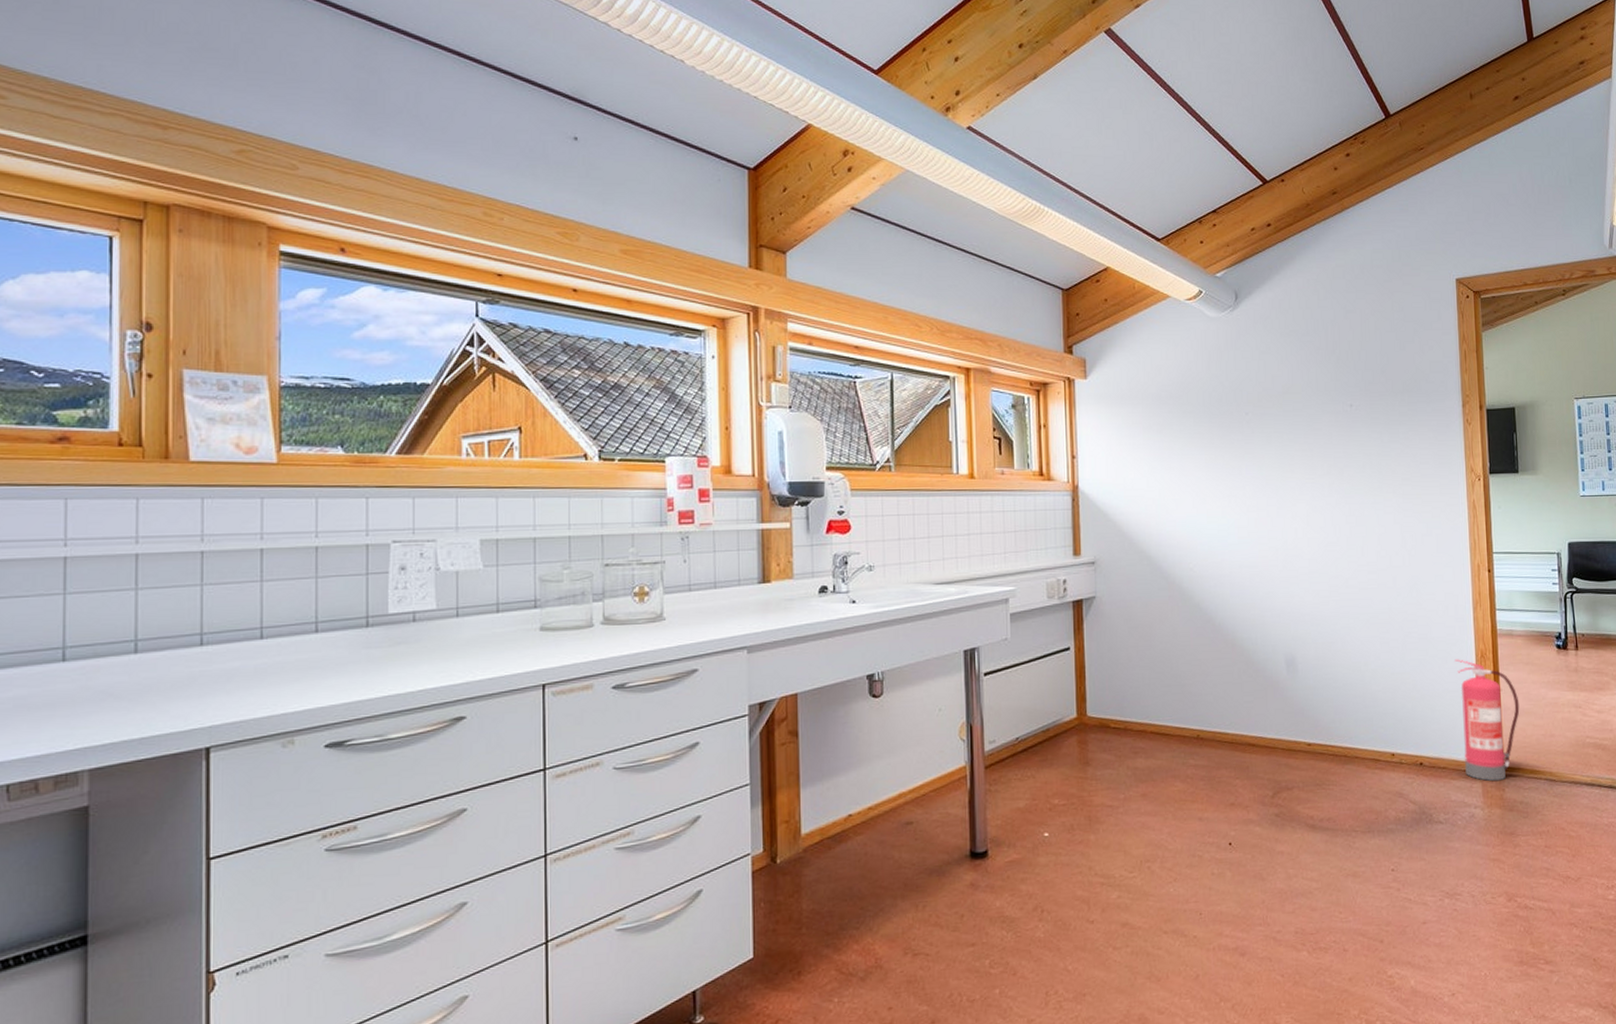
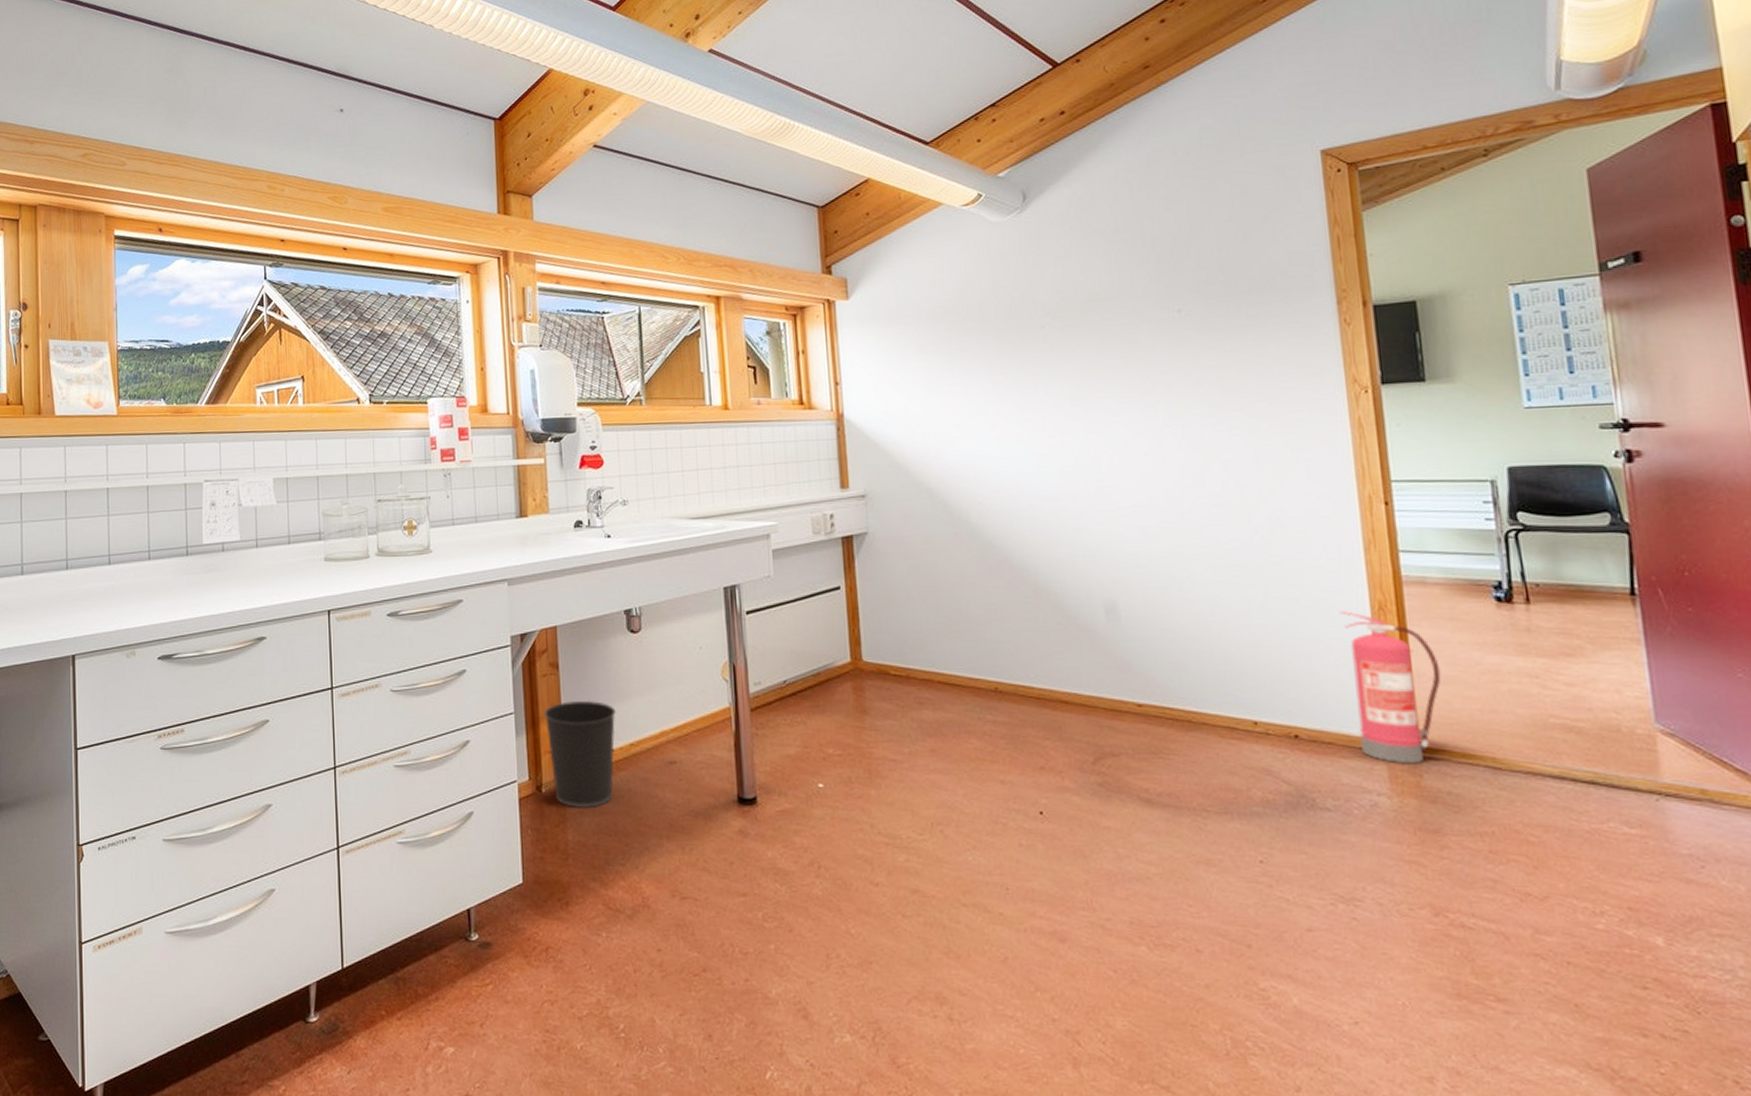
wastebasket: none [781,766,855,876] -> present [544,700,616,807]

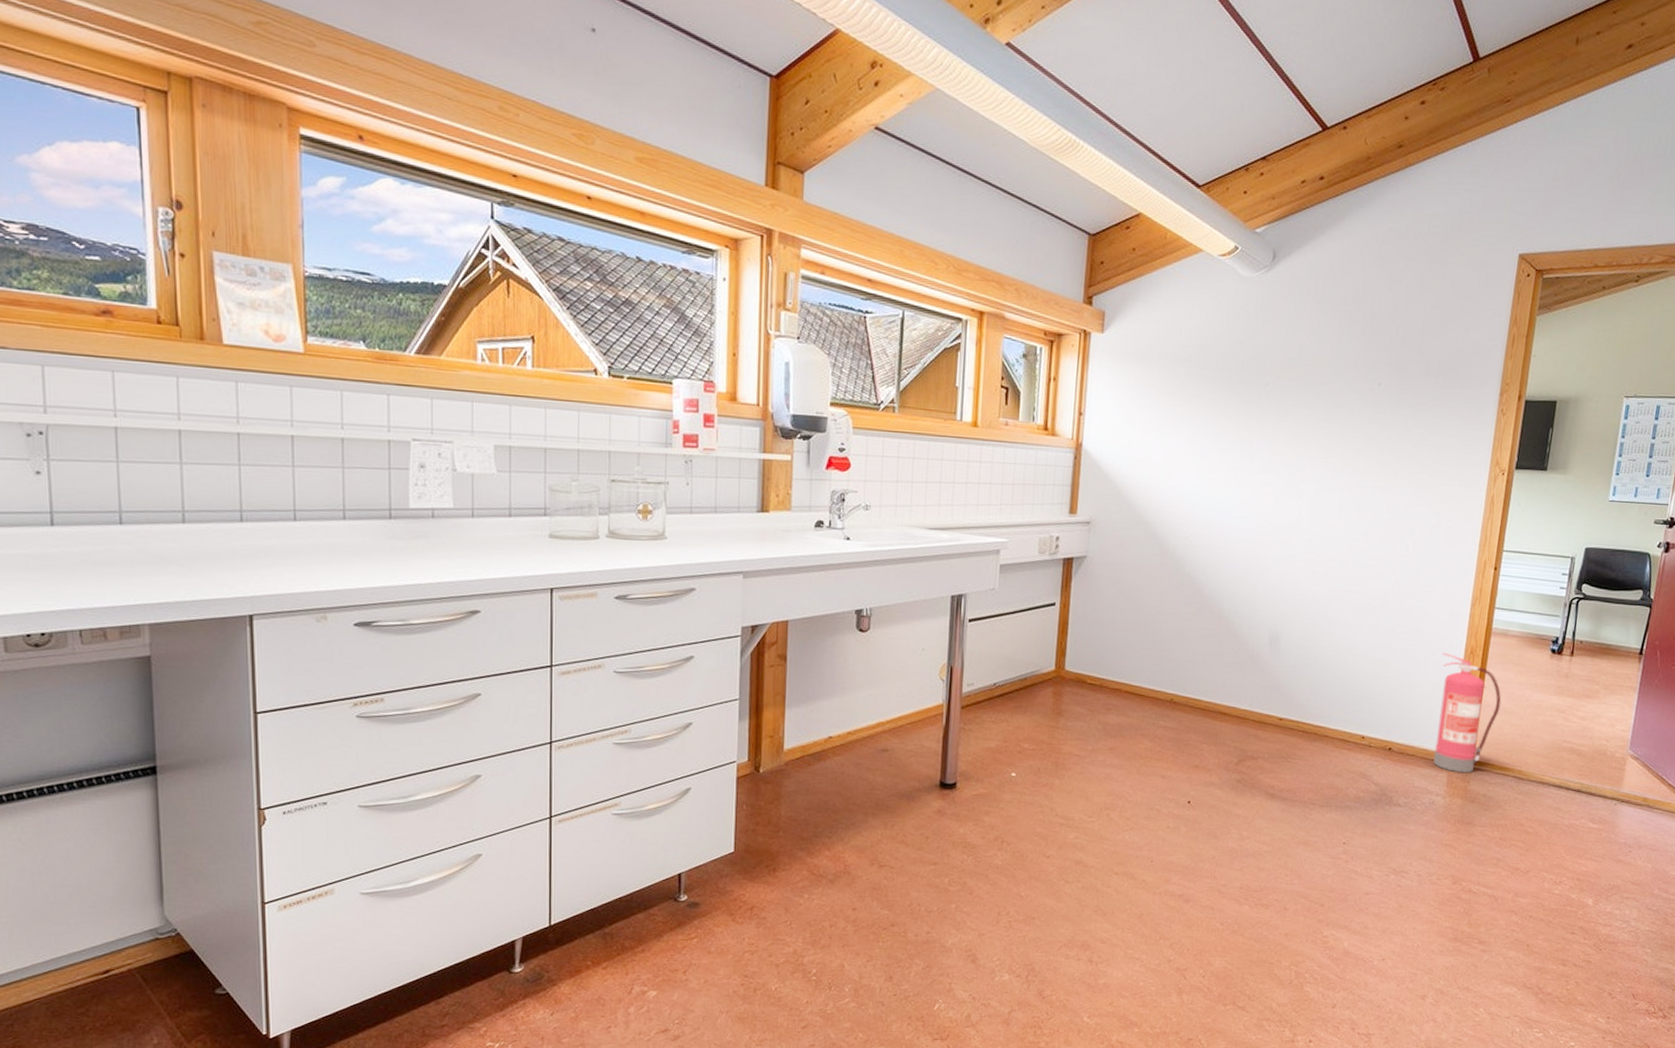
wastebasket: present [544,700,616,807] -> none [768,691,838,787]

